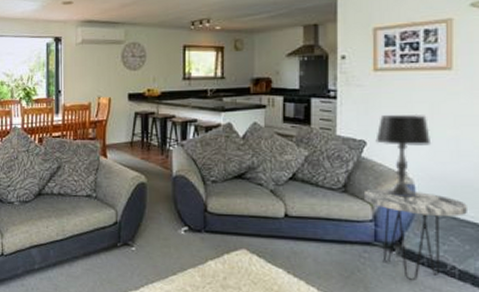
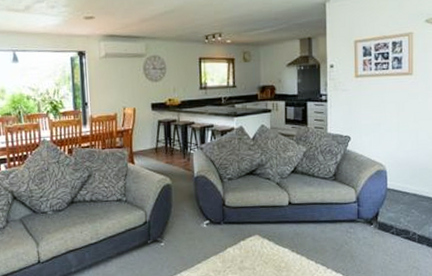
side table: present [363,188,467,282] -> none [349,175,424,248]
table lamp: present [375,114,432,198] -> none [357,112,399,181]

